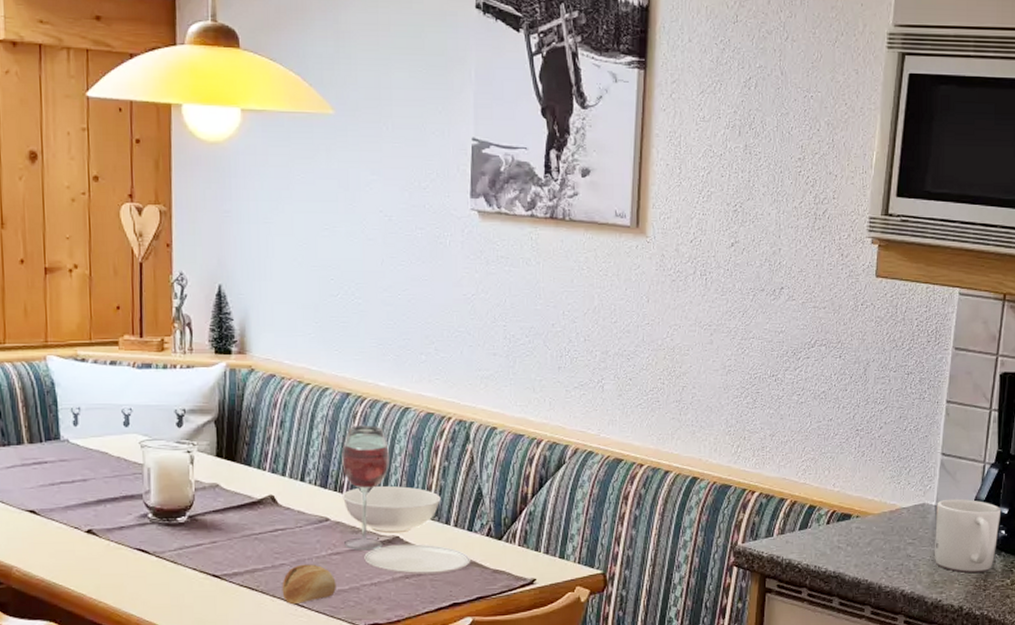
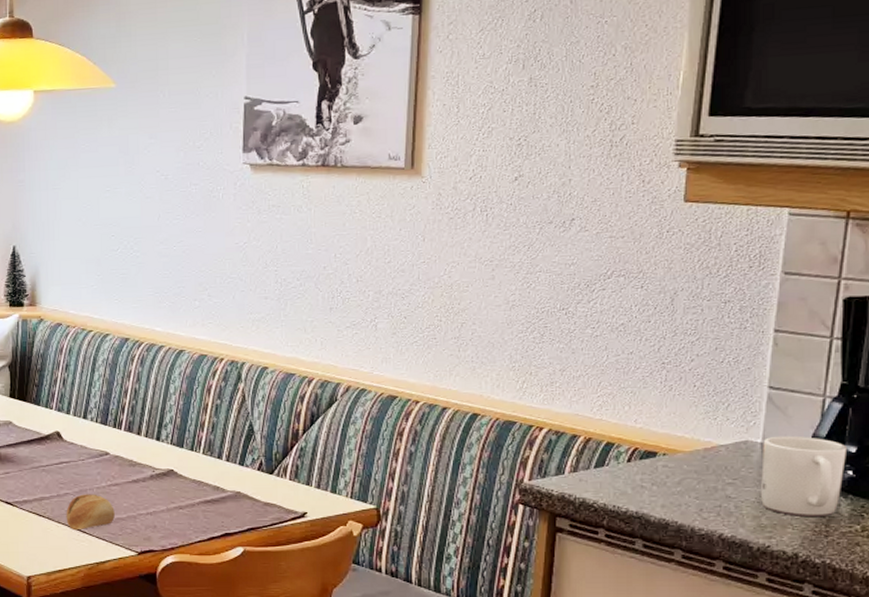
wineglass: present [342,425,389,551] -> none [121,367,164,482]
bowl: present [342,486,441,534] -> none [120,423,213,467]
plate: present [364,544,470,575] -> none [141,477,242,506]

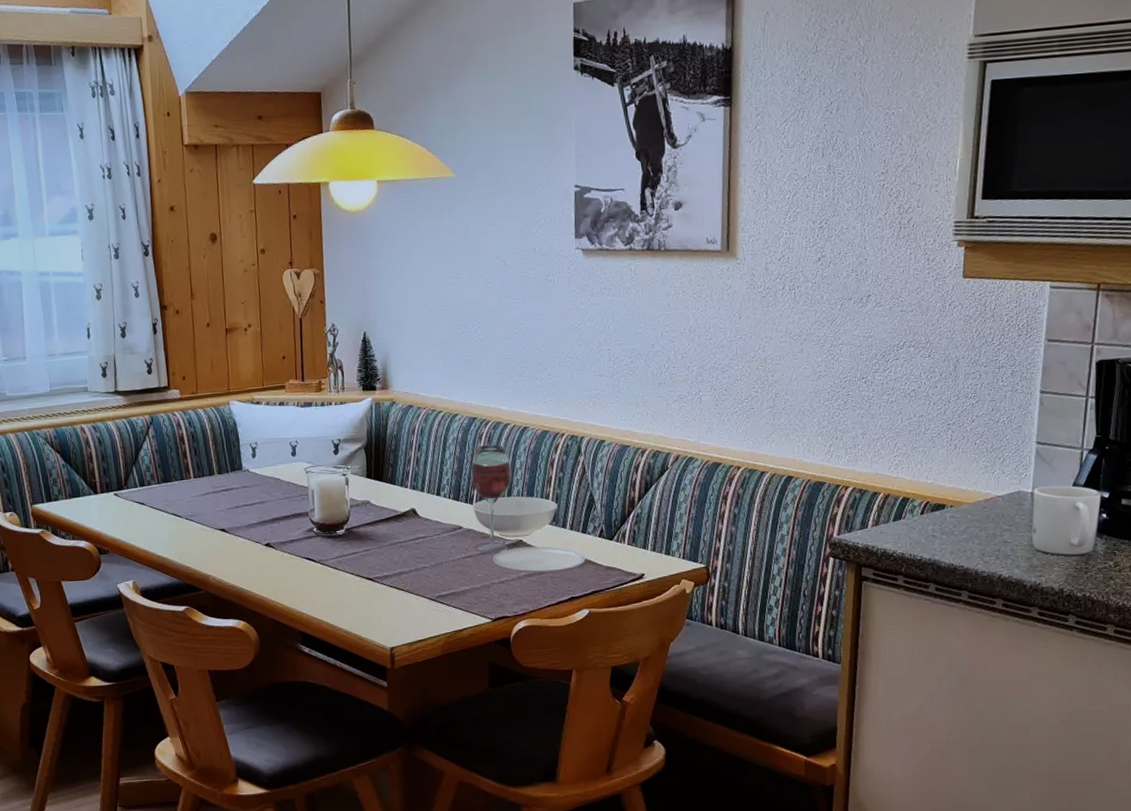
bread roll: present [66,494,115,530] -> none [424,566,470,601]
bowl: none [120,423,213,467] -> present [472,496,557,538]
wineglass: none [121,367,164,482] -> present [471,444,512,554]
plate: none [141,477,242,506] -> present [493,546,585,573]

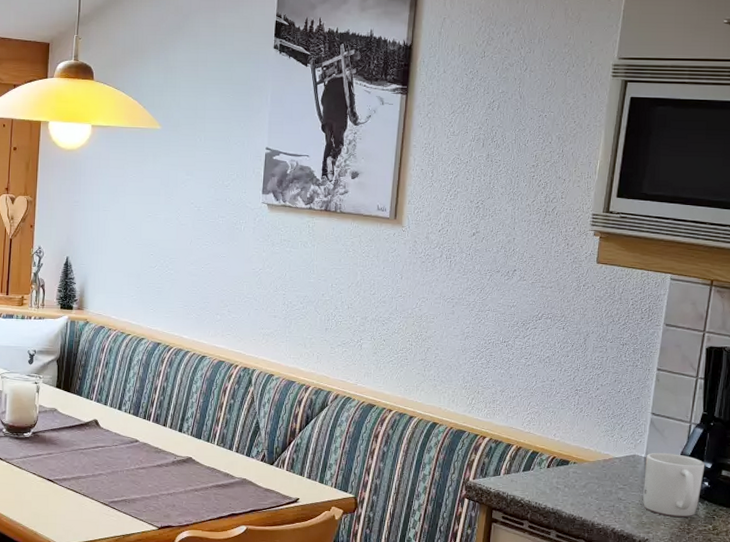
wineglass: present [471,444,512,554] -> none [149,368,188,467]
bowl: present [472,496,557,538] -> none [149,417,226,455]
plate: present [493,546,585,573] -> none [164,464,247,489]

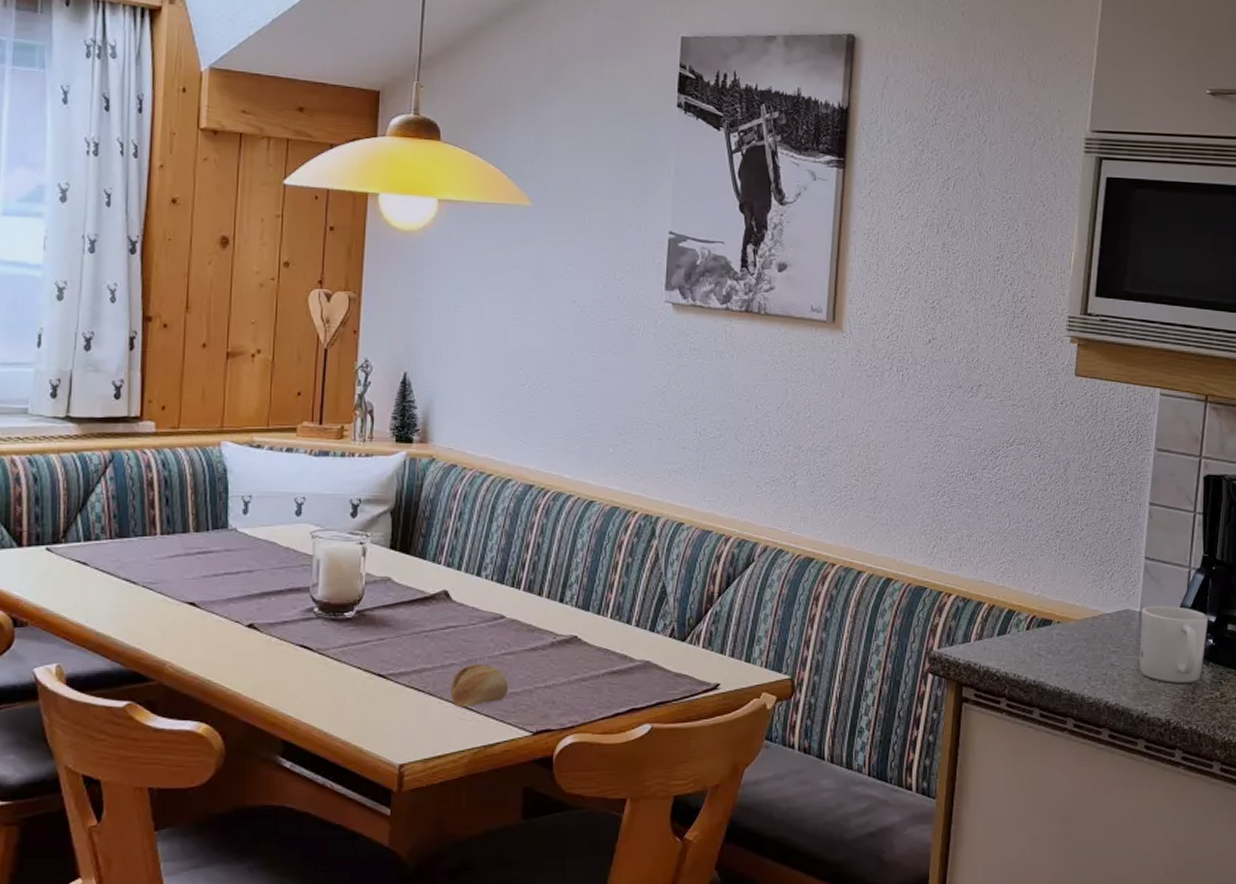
bread roll: none [99,475,141,506] -> present [450,664,508,707]

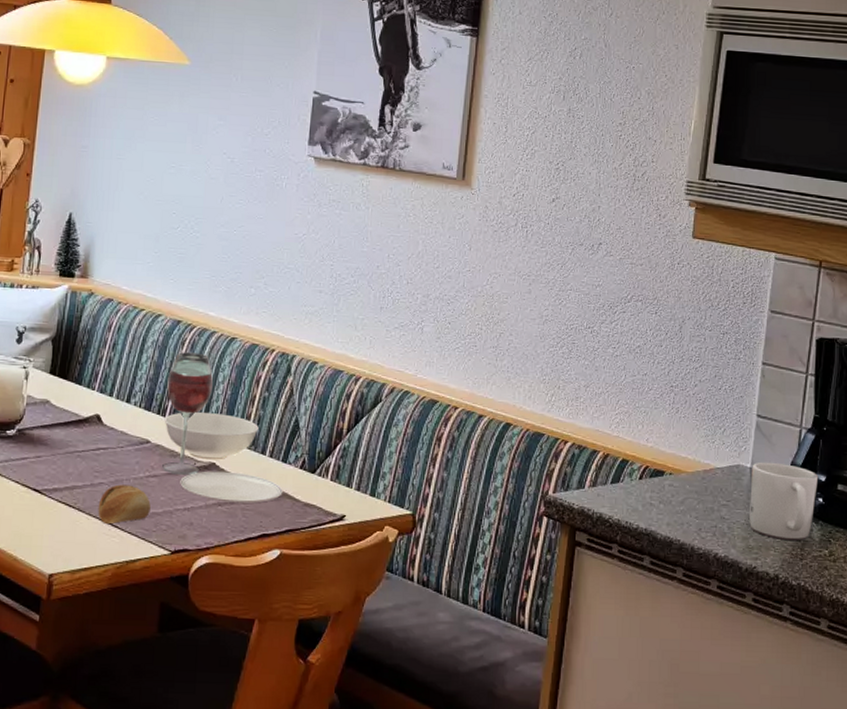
wineglass: none [519,519,571,651] -> present [162,352,213,475]
bowl: none [519,583,623,633] -> present [164,412,259,460]
plate: none [539,644,651,677] -> present [180,471,283,504]

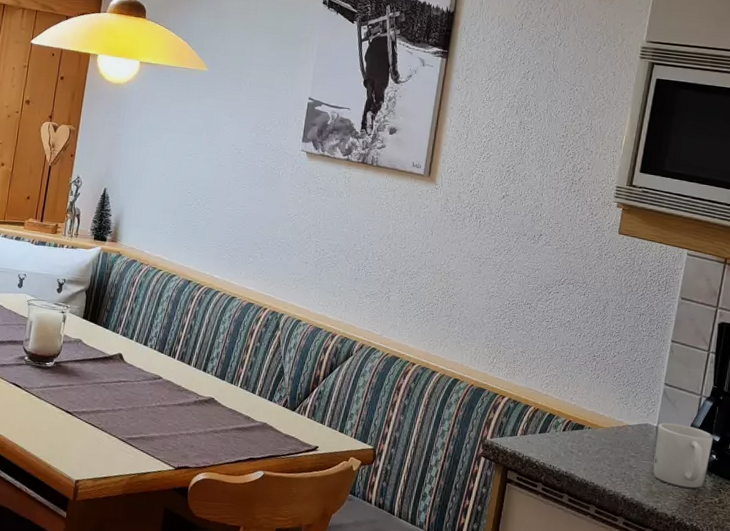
bread roll: present [98,484,151,524] -> none [117,411,160,443]
wineglass: present [162,352,213,475] -> none [170,306,215,407]
bowl: present [164,412,259,460] -> none [174,356,251,396]
plate: present [180,471,283,504] -> none [184,404,268,433]

